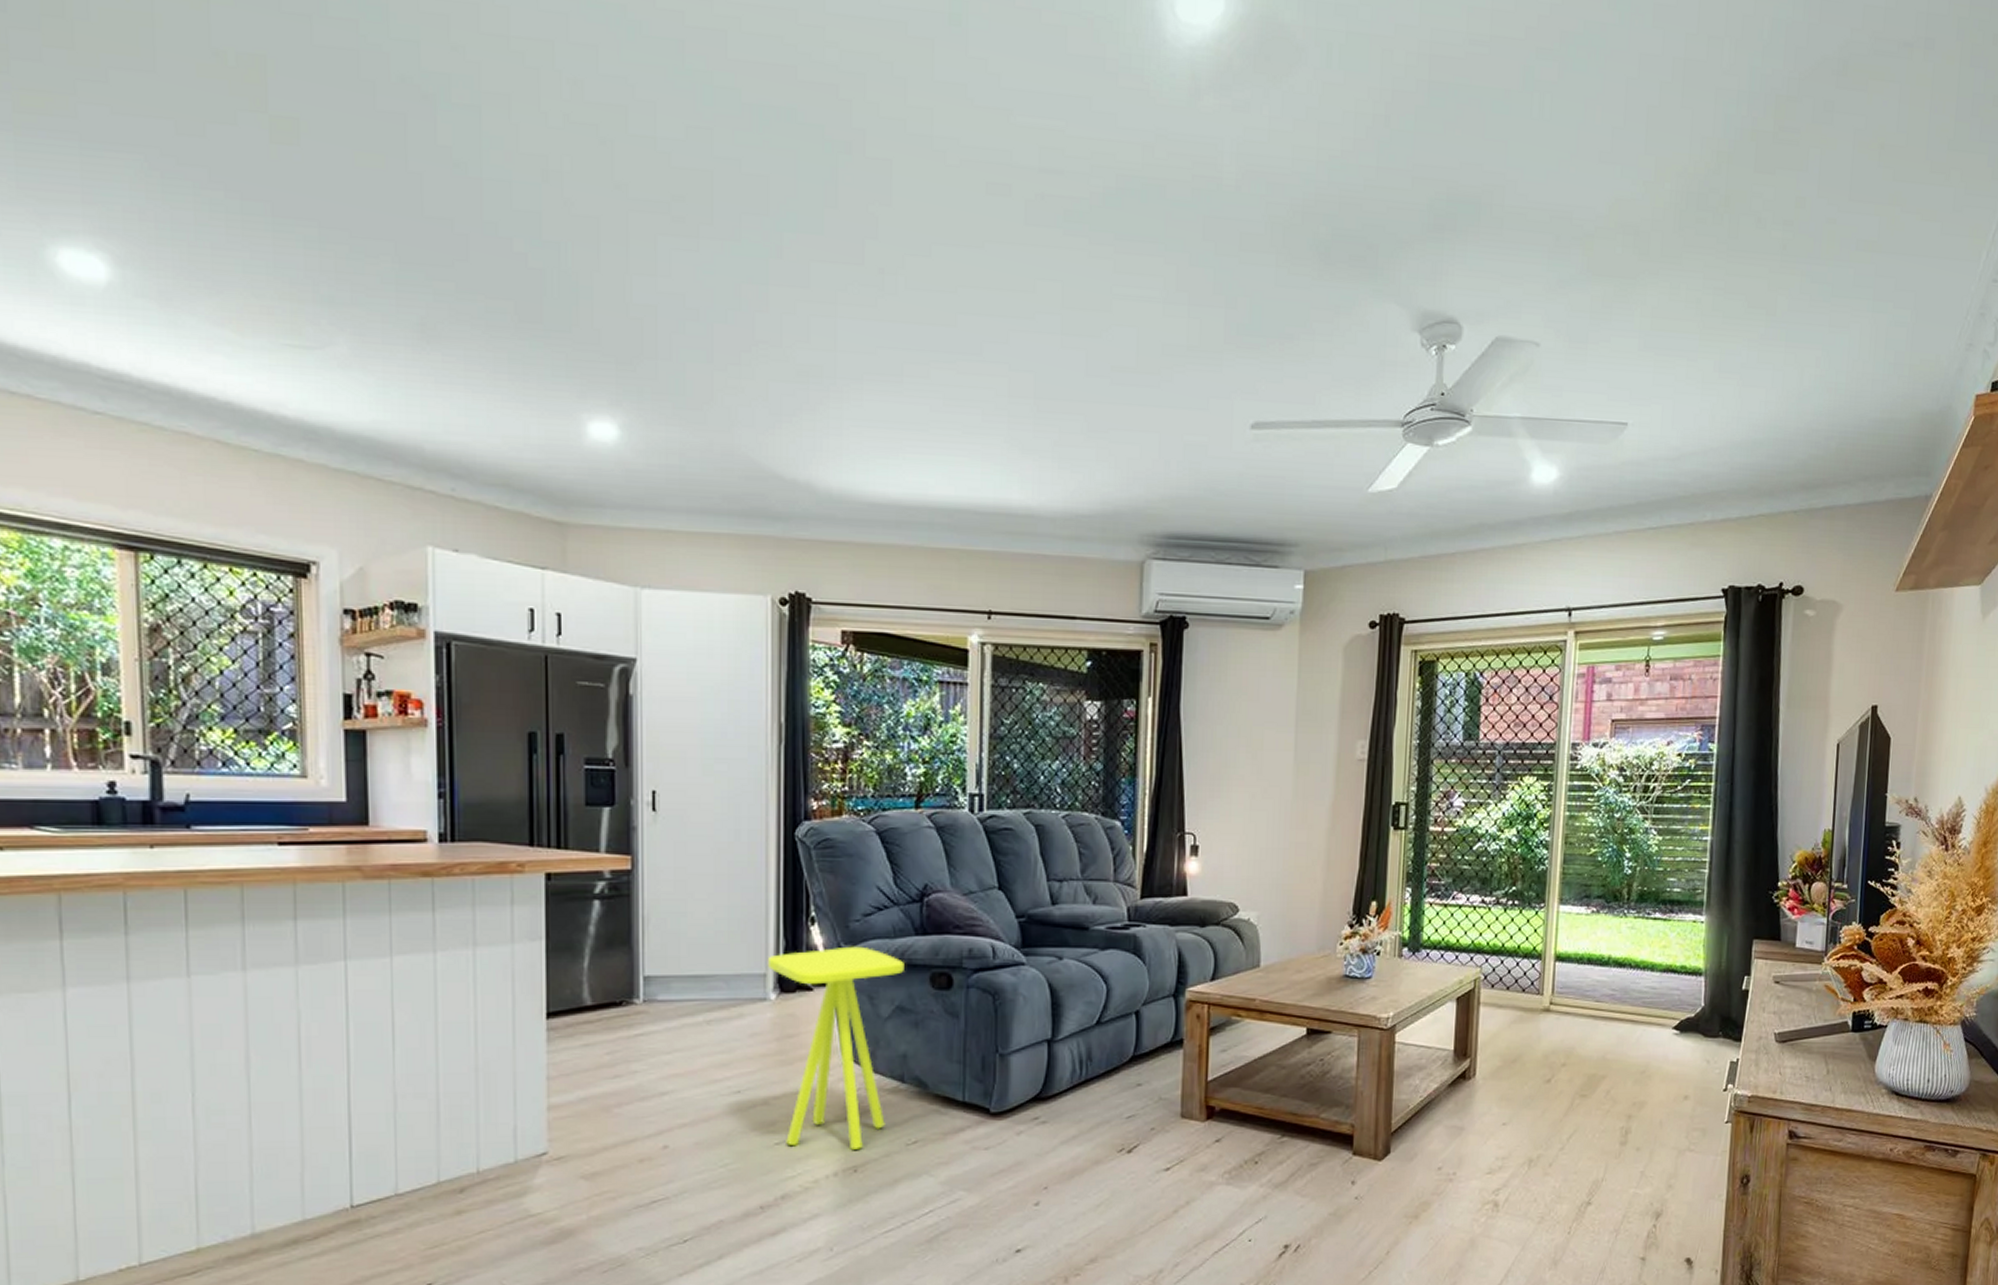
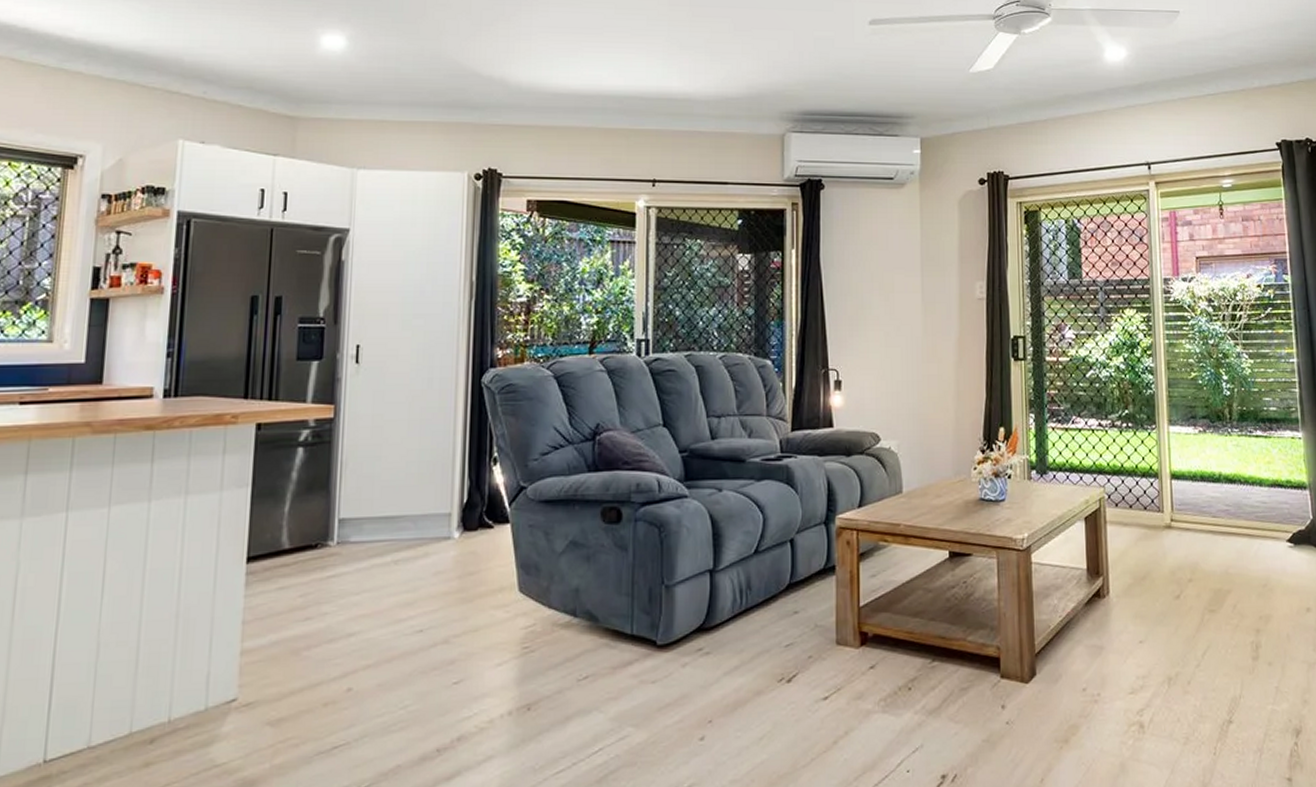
side table: present [767,946,904,1150] -> none [452,484,578,687]

